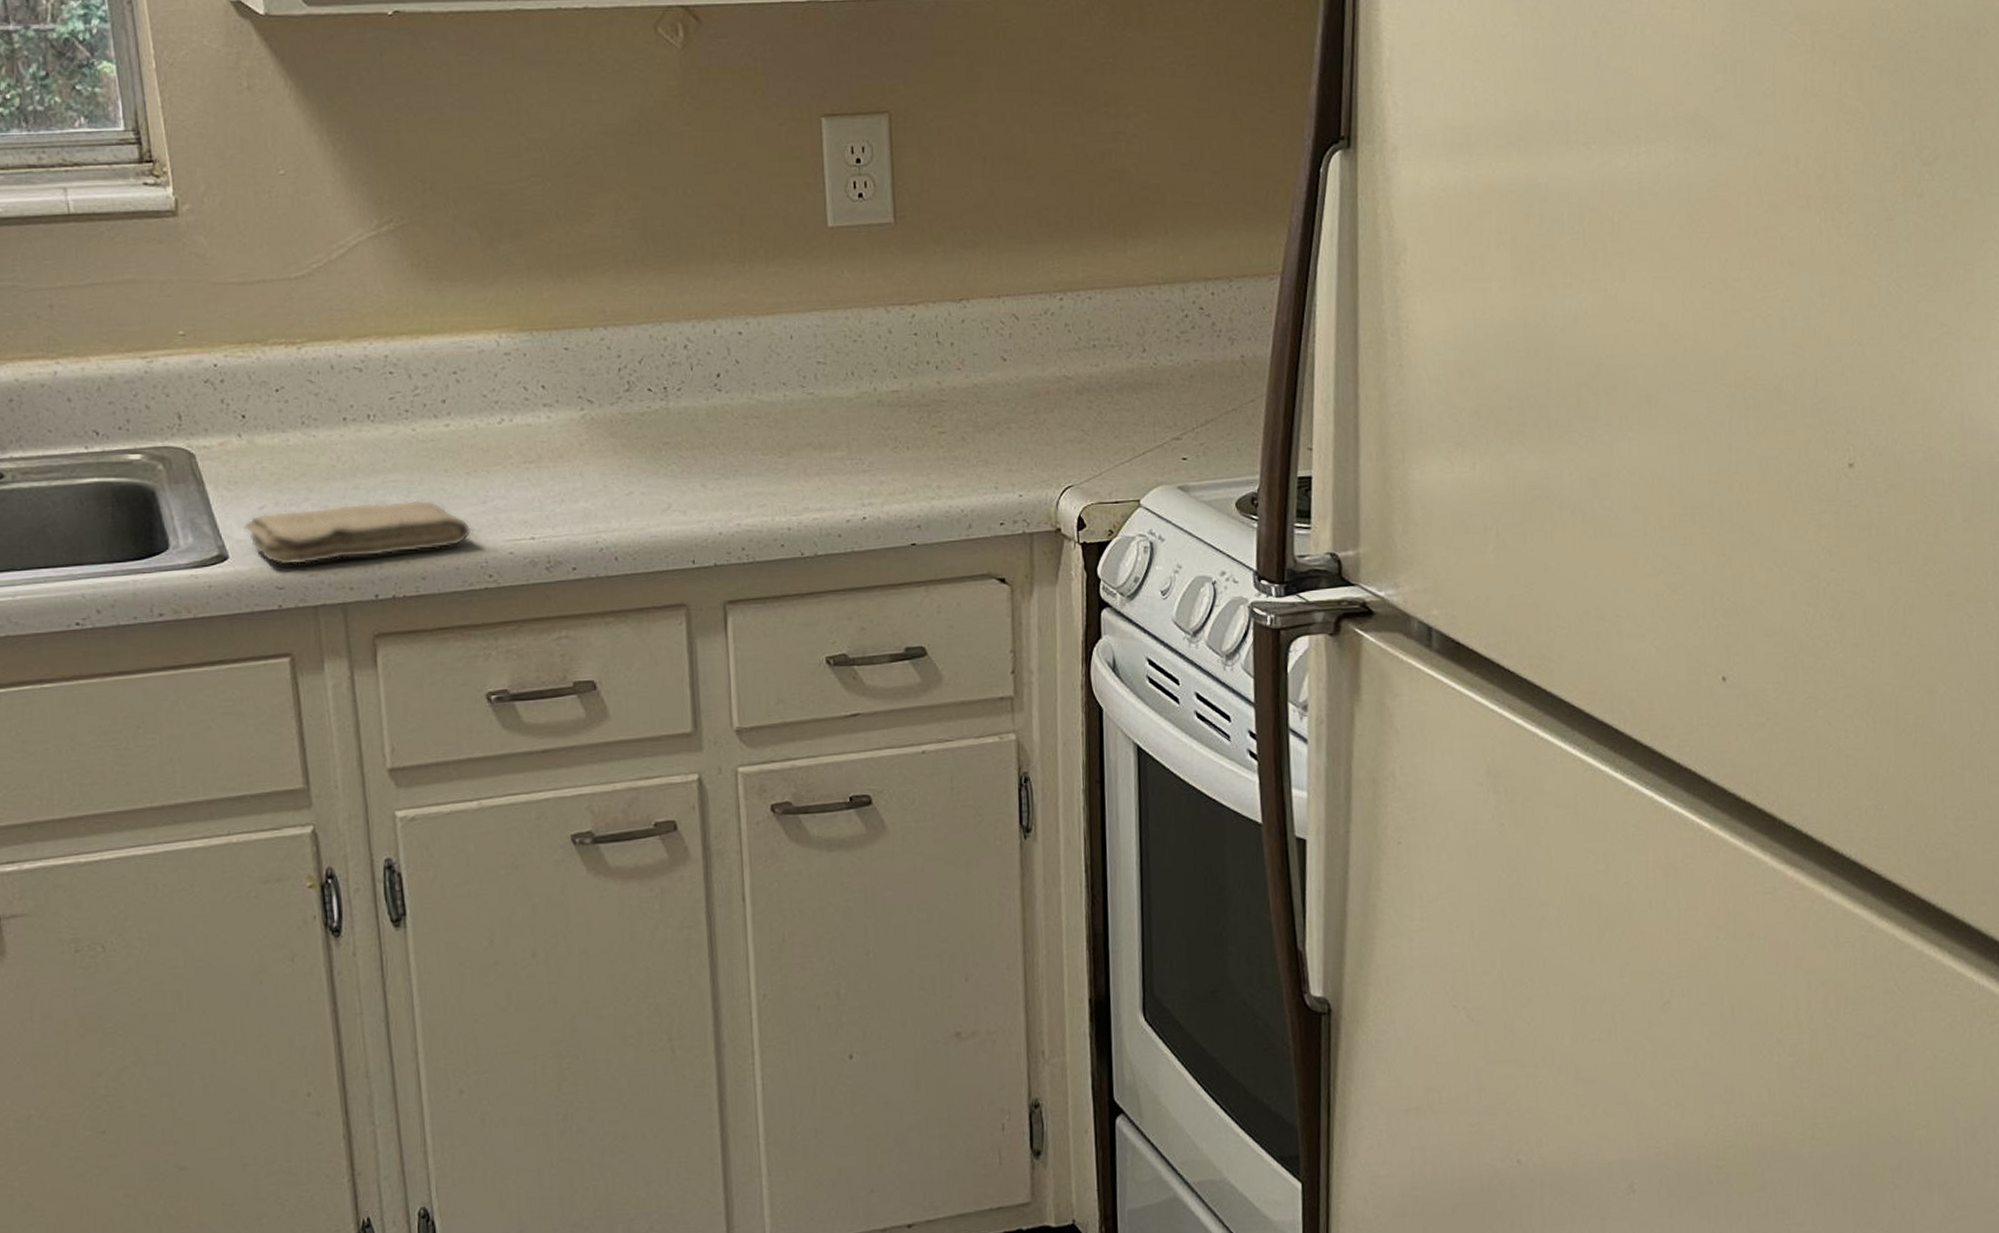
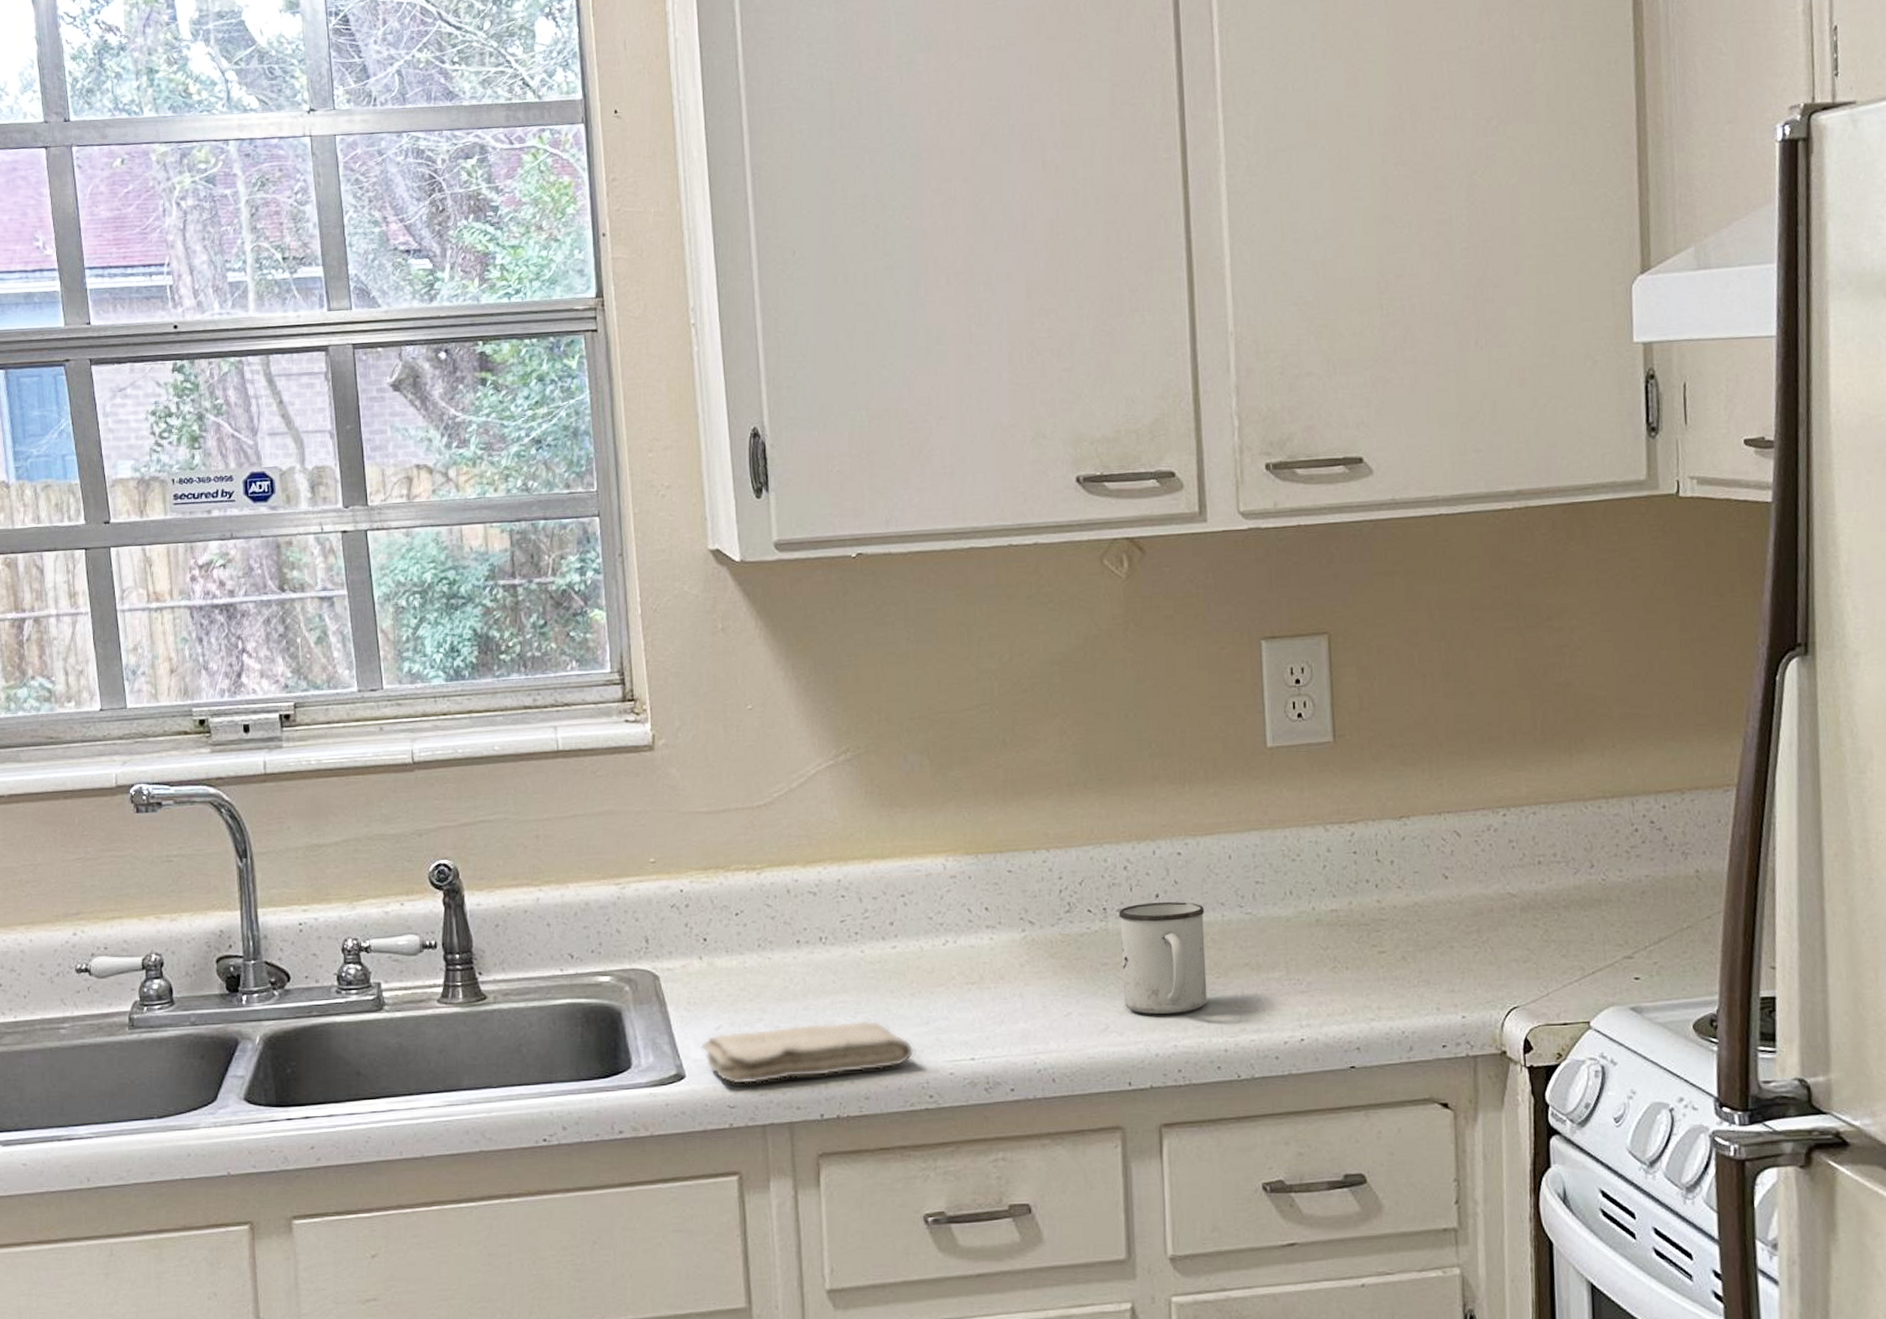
mug: none [679,381,770,494] -> present [1118,902,1208,1015]

